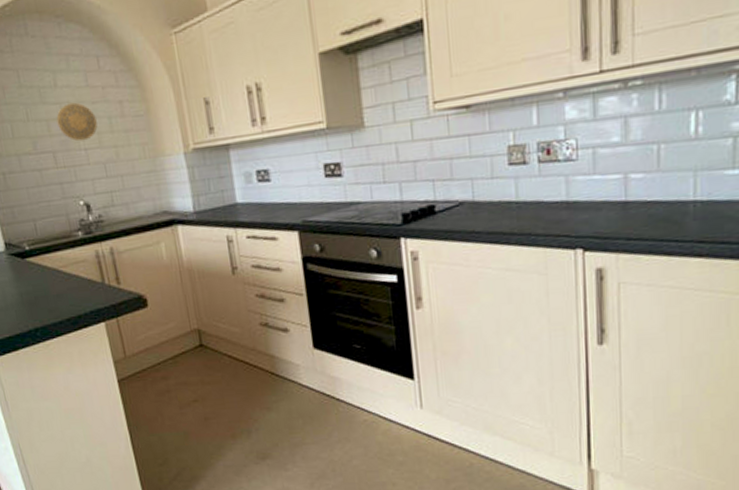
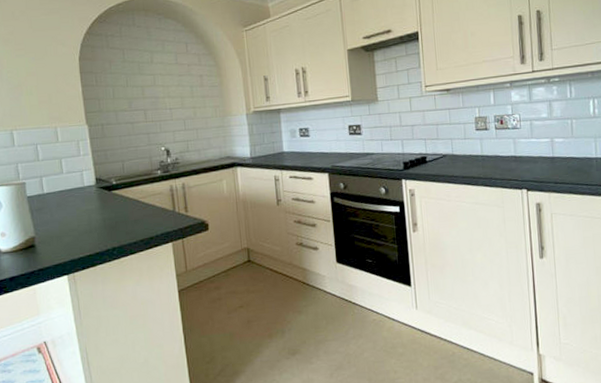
decorative plate: present [56,102,98,142] -> none [150,74,182,103]

